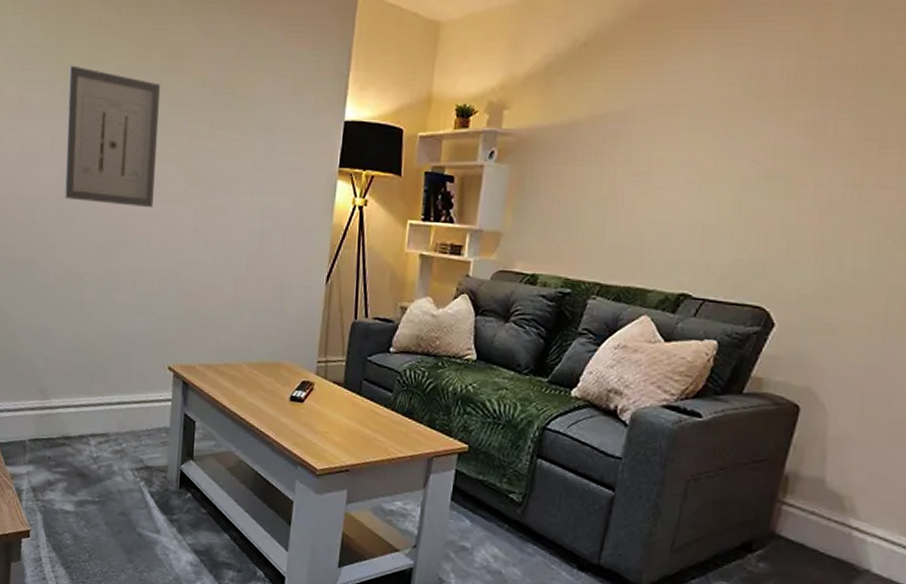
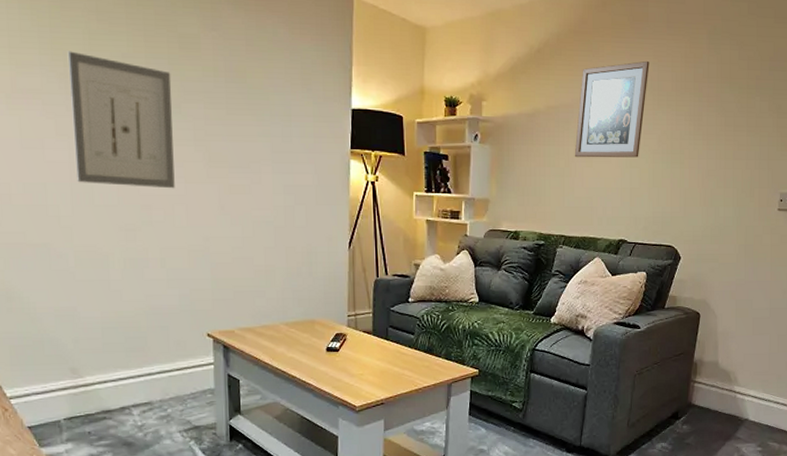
wall art: none [623,51,747,183] -> present [574,60,650,158]

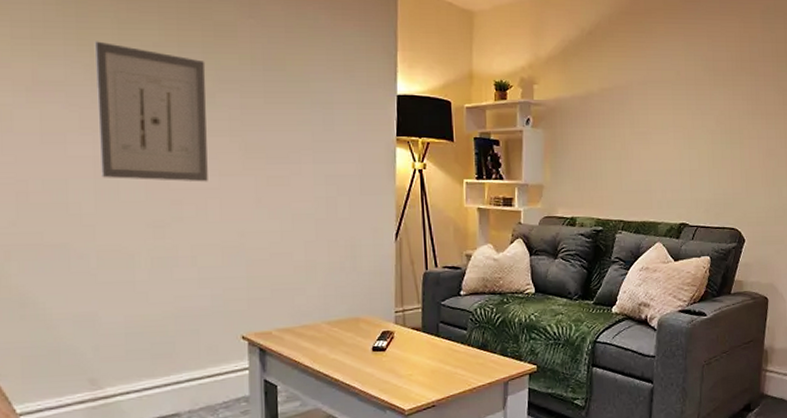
wall art: present [574,60,650,158] -> none [630,41,704,140]

